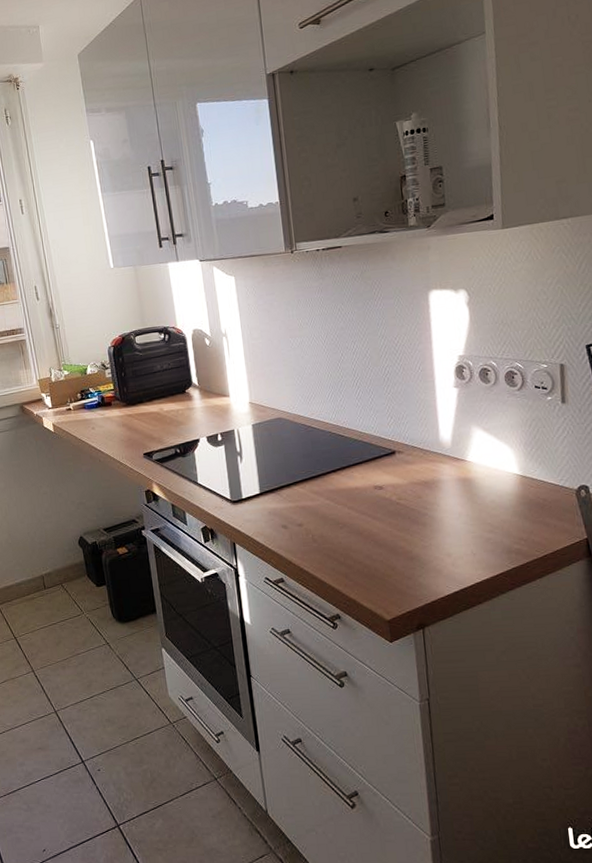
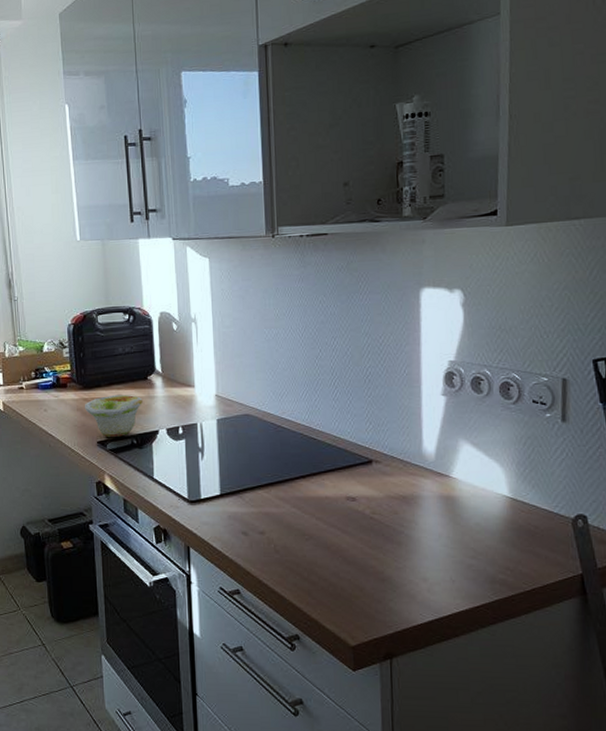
bowl: none [129,408,183,449] -> present [84,394,142,438]

